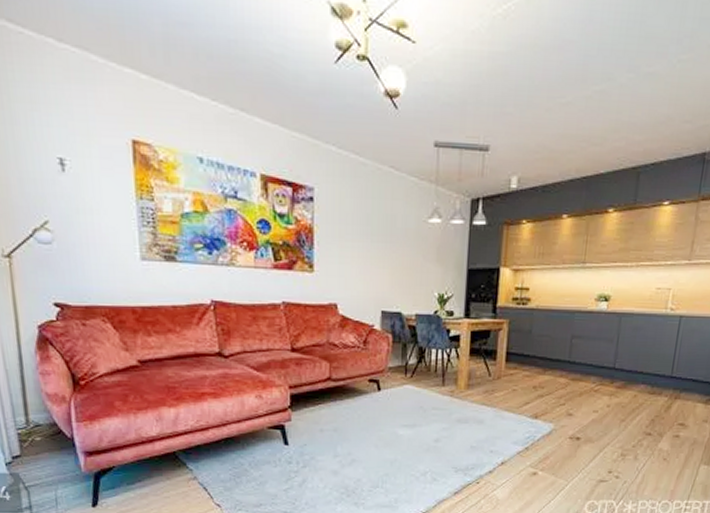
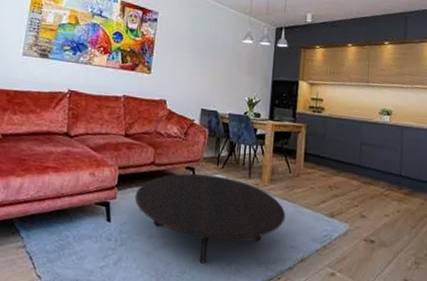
table: none [313,385,485,476] -> present [134,173,286,264]

